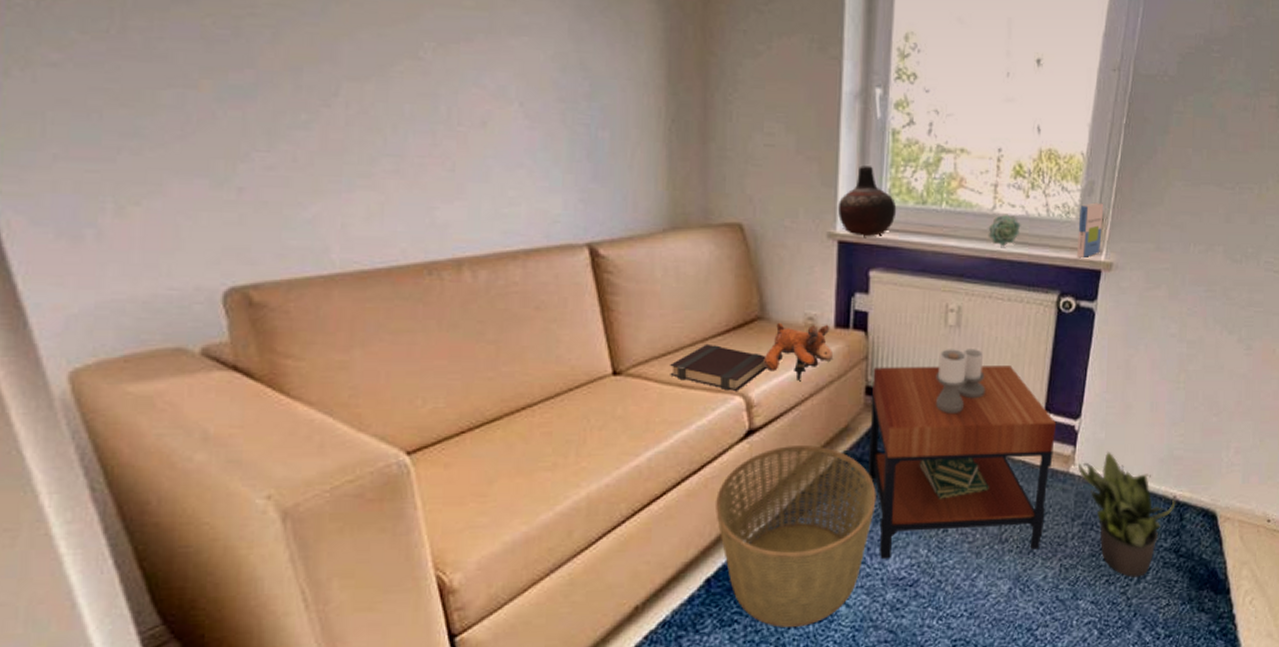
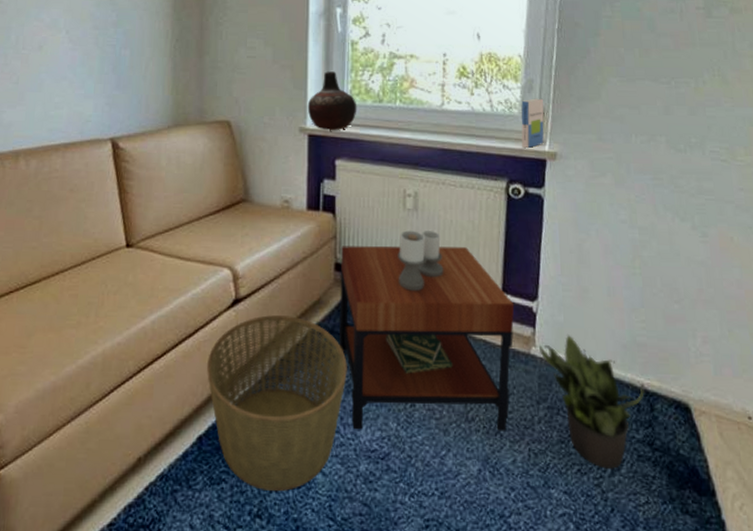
book: present [670,343,767,391] -> none [171,222,251,264]
stuffed animal: present [763,322,833,380] -> none [247,204,305,256]
succulent plant: present [988,214,1021,247] -> none [438,109,468,139]

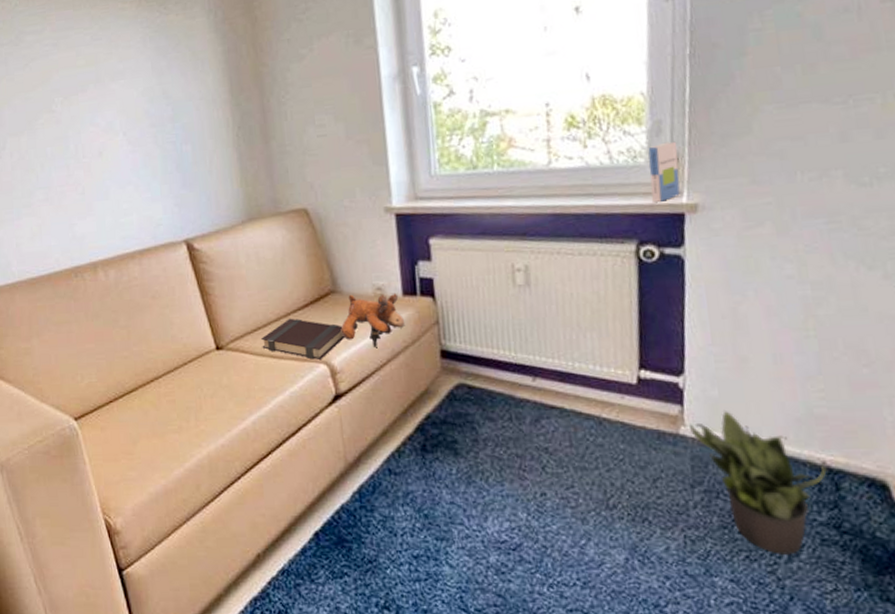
book: none [171,222,251,264] -> present [261,318,345,360]
basket: present [207,315,347,492] -> none [314,408,466,585]
stuffed animal: none [247,204,305,256] -> present [340,293,404,347]
vase: present [307,71,357,131] -> none [390,140,449,208]
side table: present [340,230,515,431] -> none [445,307,657,522]

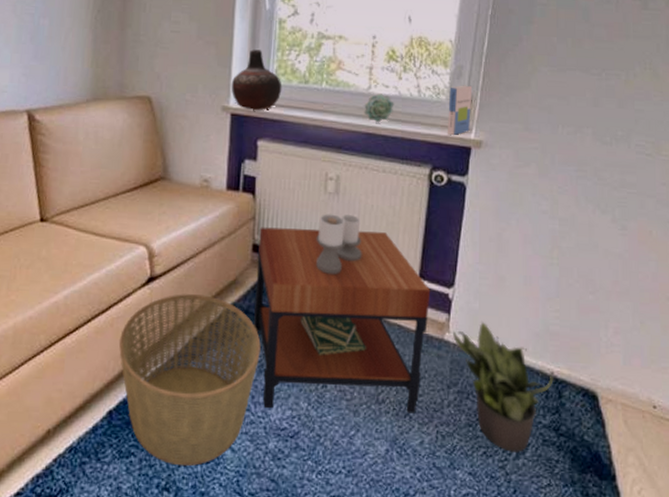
book: present [261,318,345,360] -> none [86,198,168,241]
basket: none [314,408,466,585] -> present [119,294,261,467]
stuffed animal: present [340,293,404,347] -> none [164,182,224,235]
vase: none [390,140,449,208] -> present [231,49,282,111]
side table: none [445,307,657,522] -> present [254,214,431,414]
succulent plant: none [545,167,583,201] -> present [364,93,394,123]

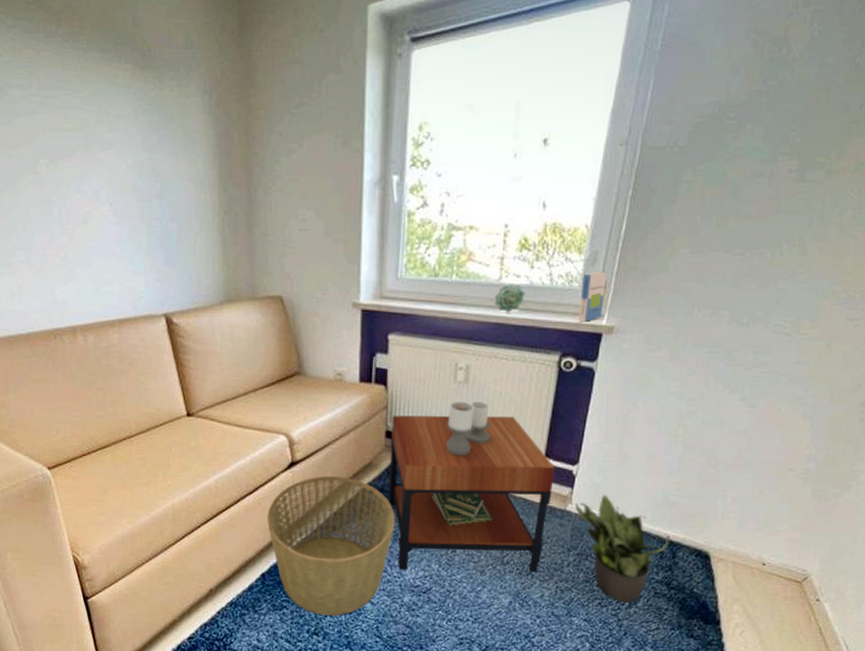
vase: present [231,49,282,111] -> none [360,244,412,306]

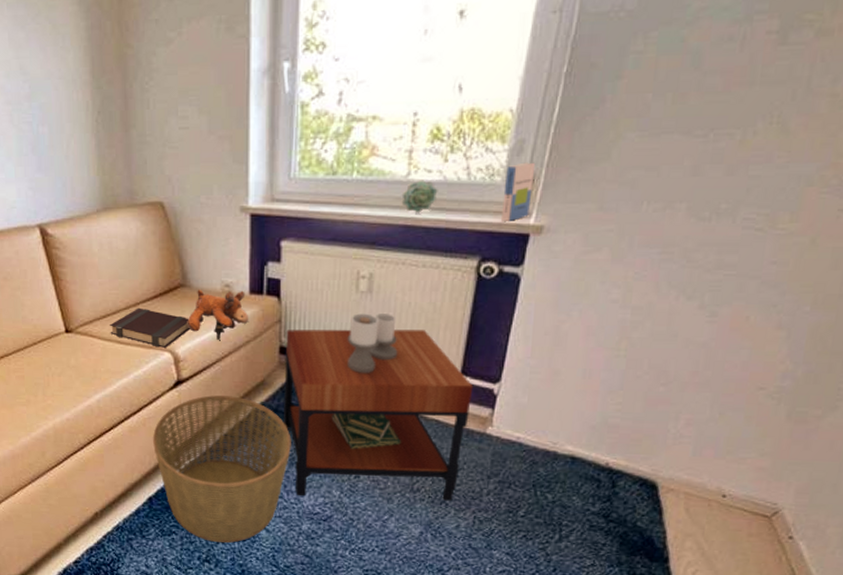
book: none [229,393,305,431] -> present [110,307,191,348]
stuffed animal: none [301,377,358,424] -> present [187,289,248,340]
potted plant: present [575,493,669,603] -> none [496,415,608,536]

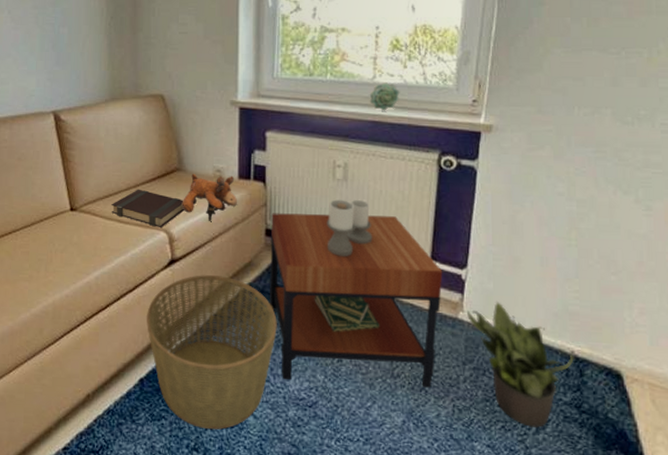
potted plant: none [496,415,608,536] -> present [467,300,574,428]
book: present [502,162,536,222] -> none [456,70,481,121]

